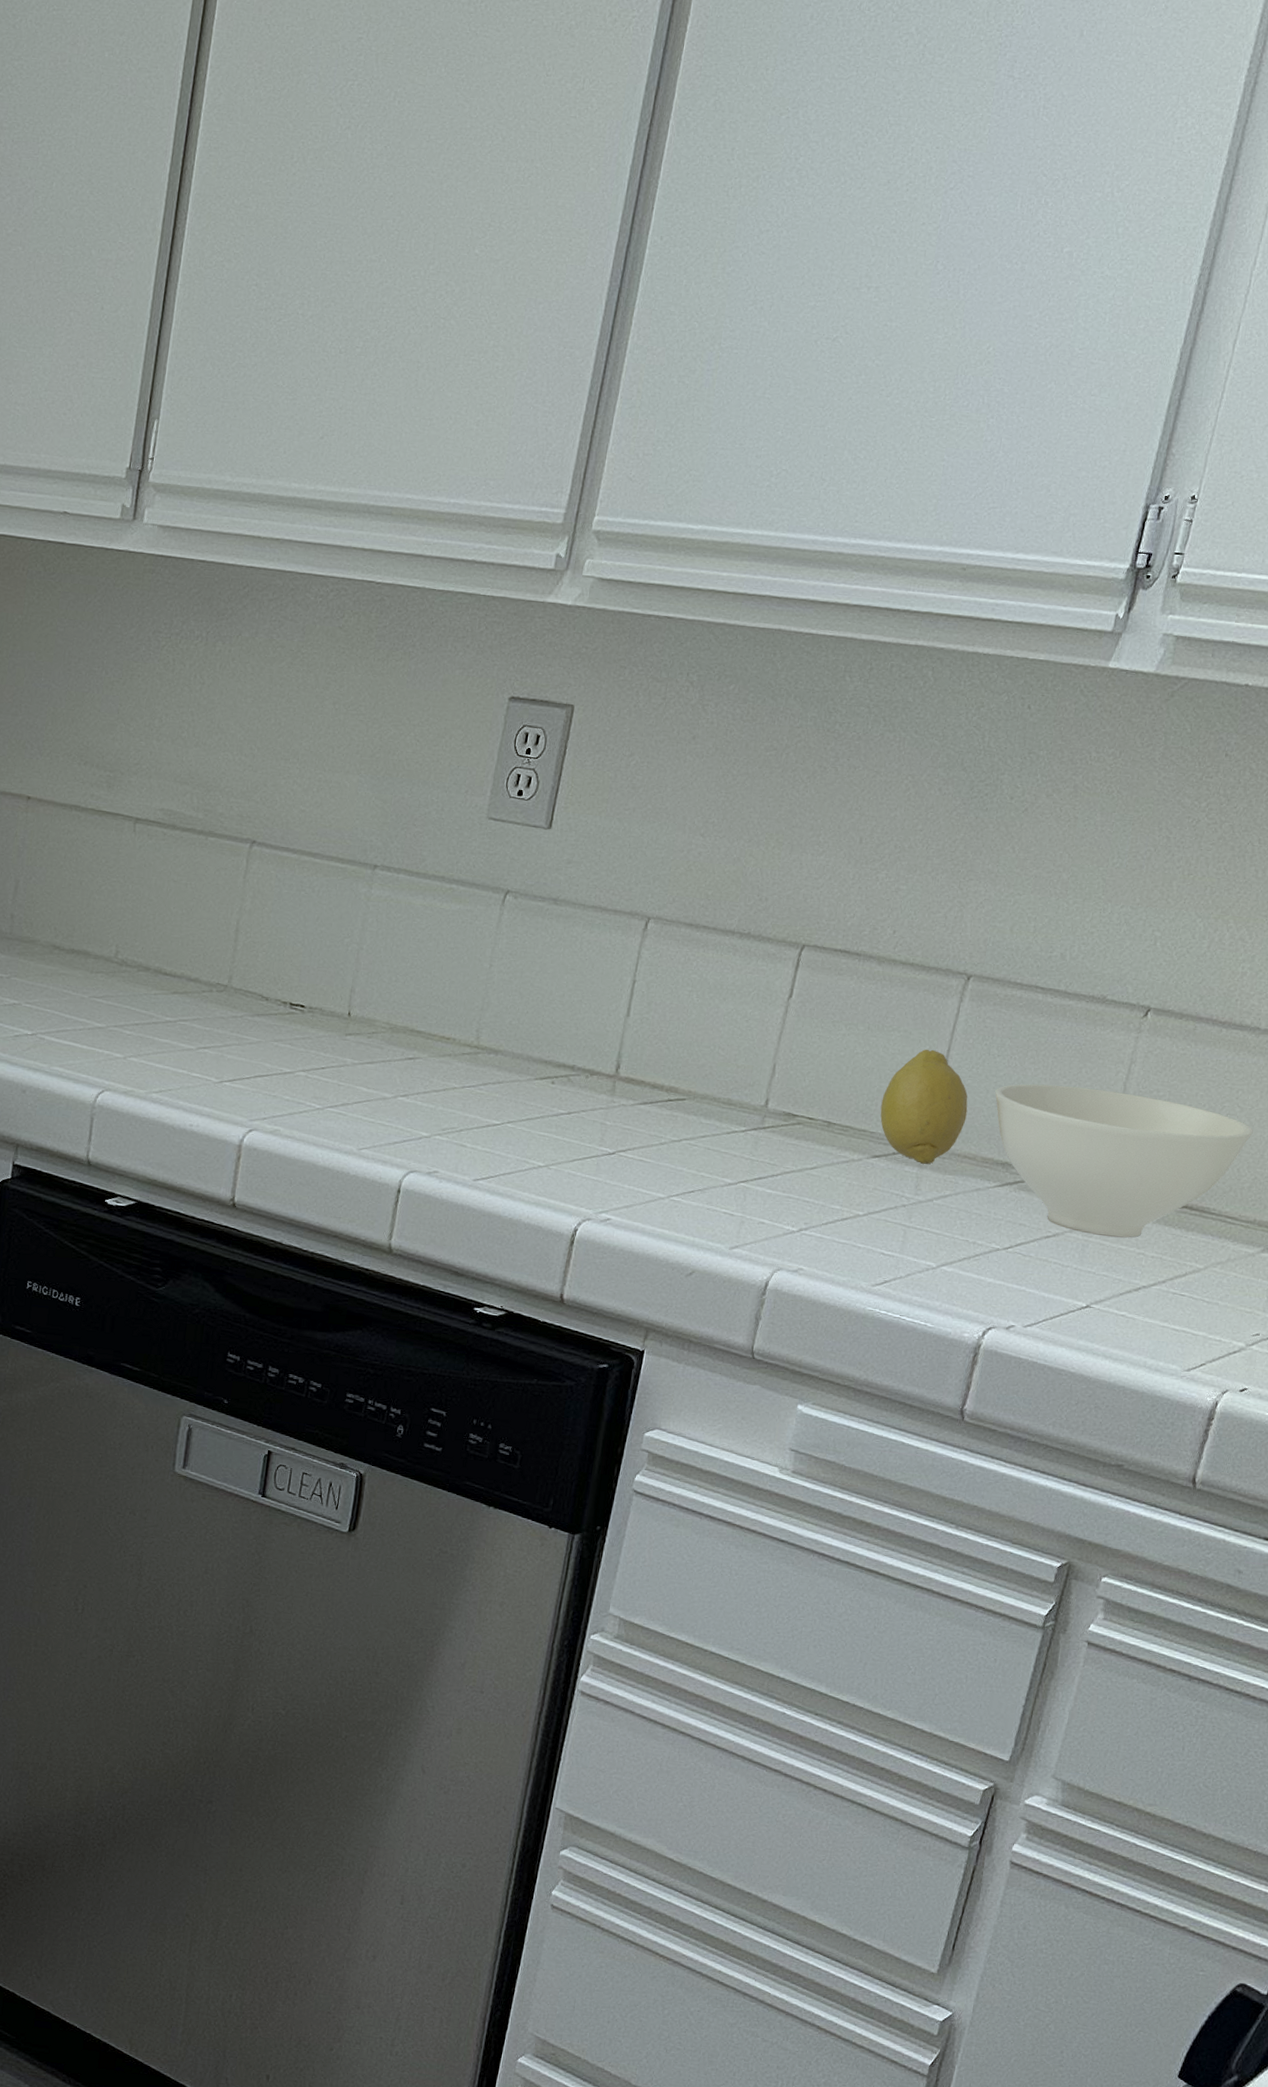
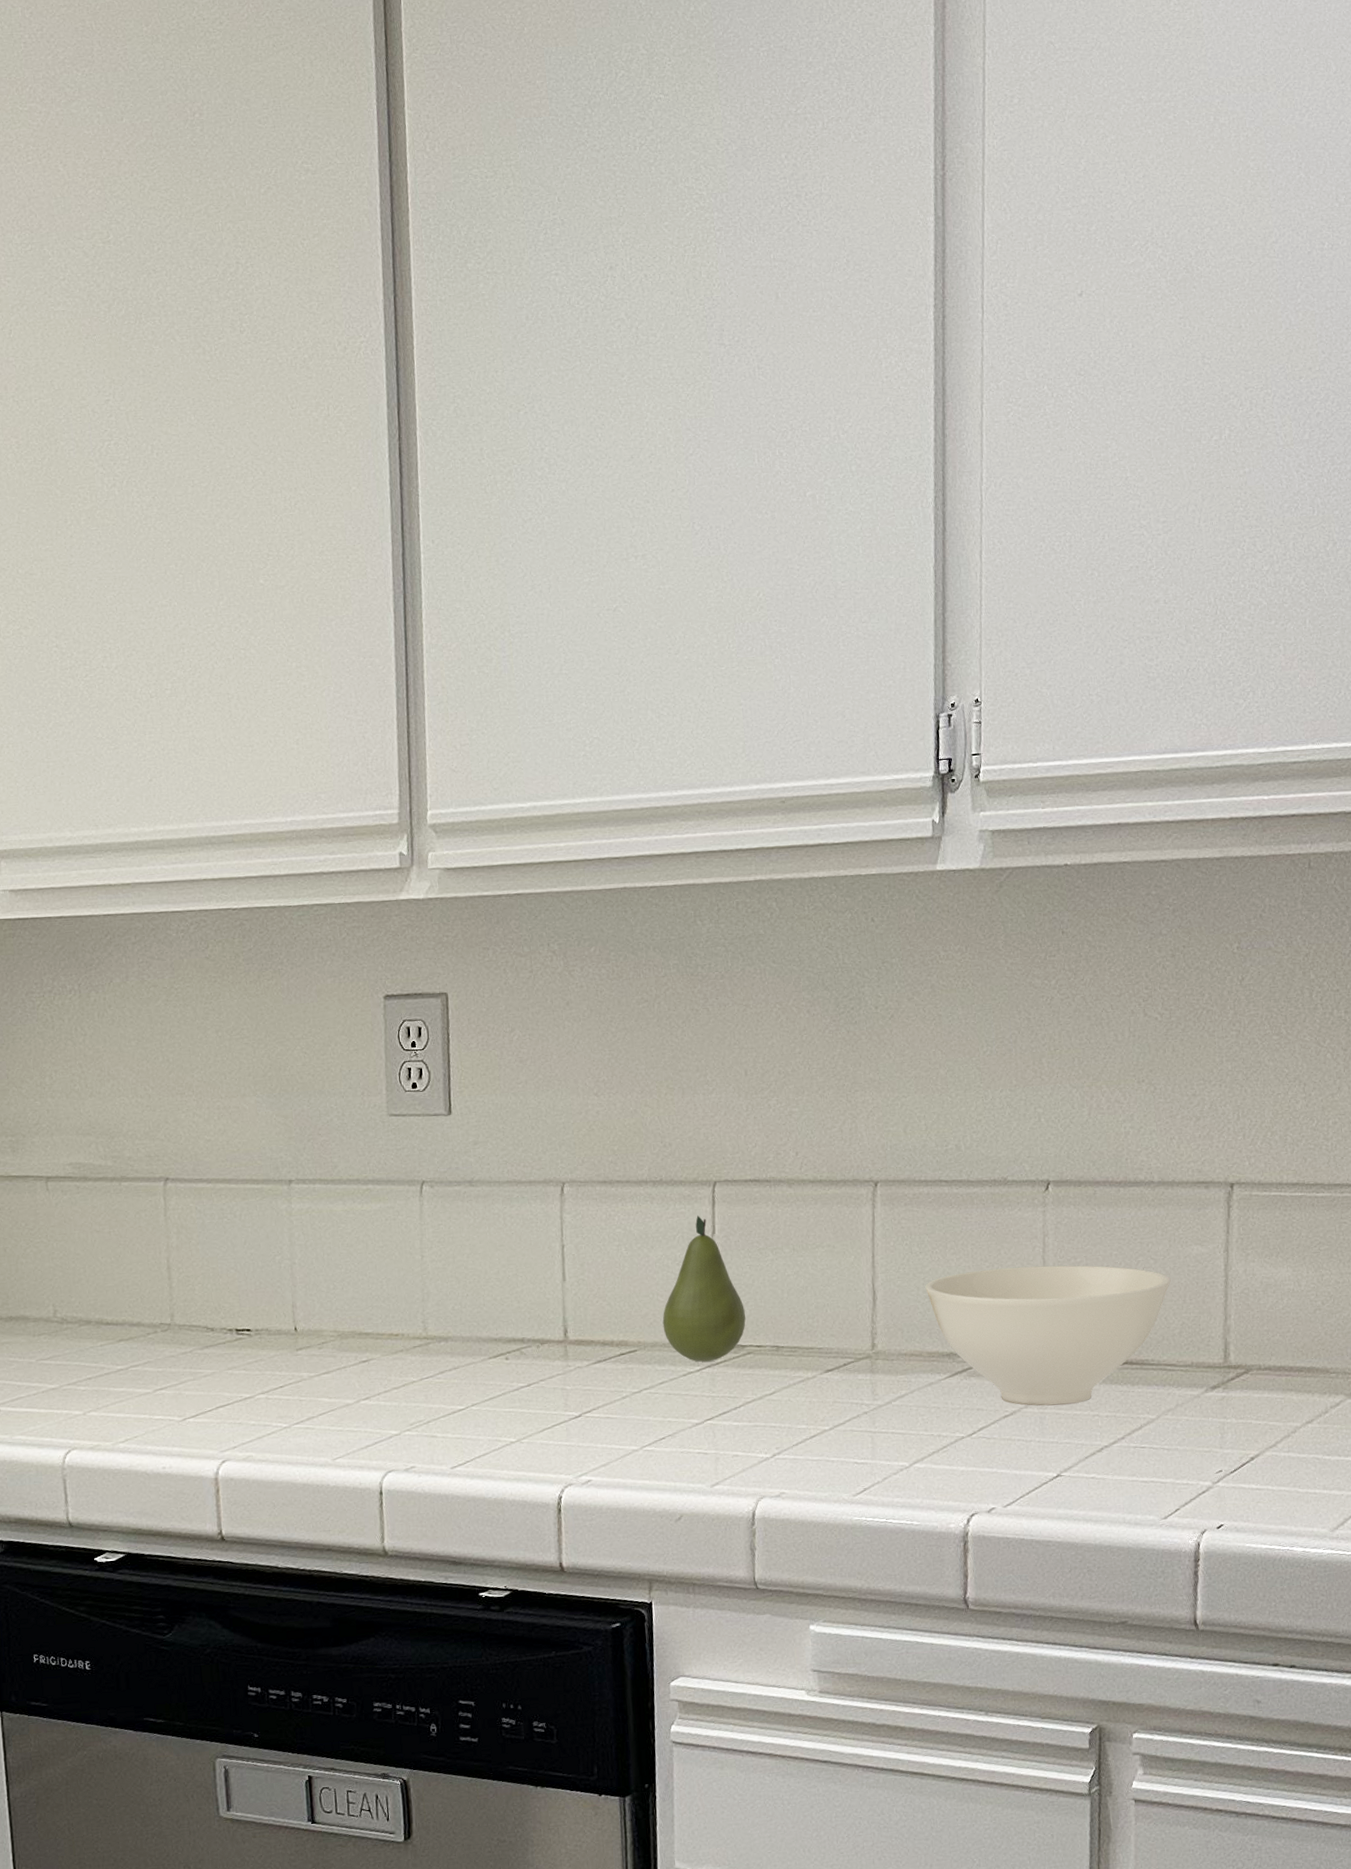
fruit: none [717,976,805,1125] -> present [662,1215,746,1362]
fruit: present [880,1049,968,1164] -> none [821,1259,905,1369]

